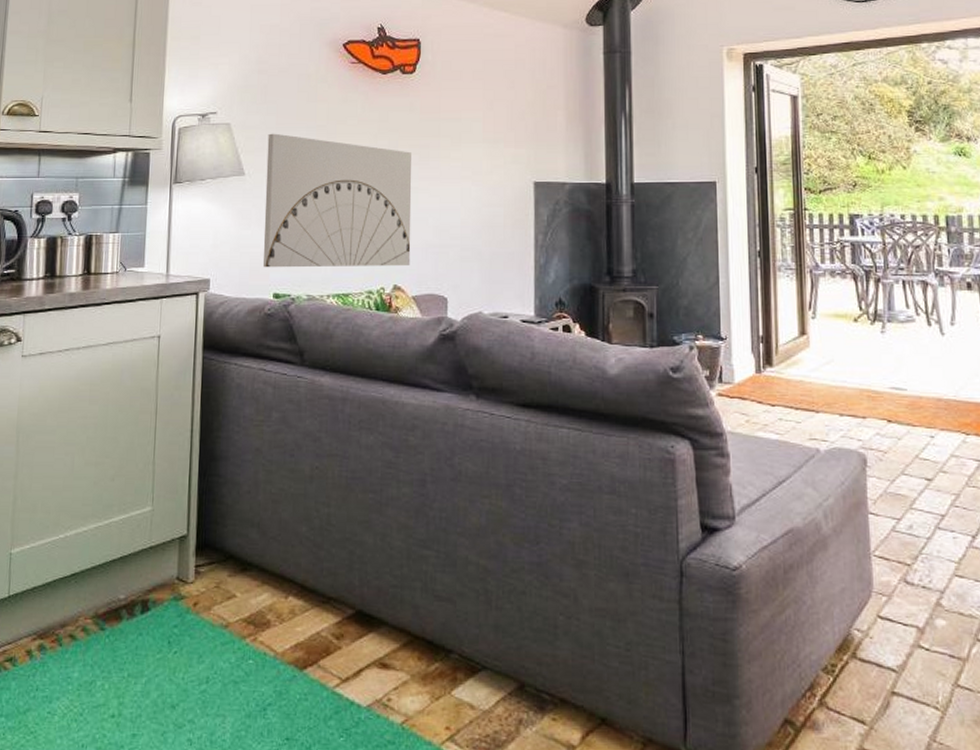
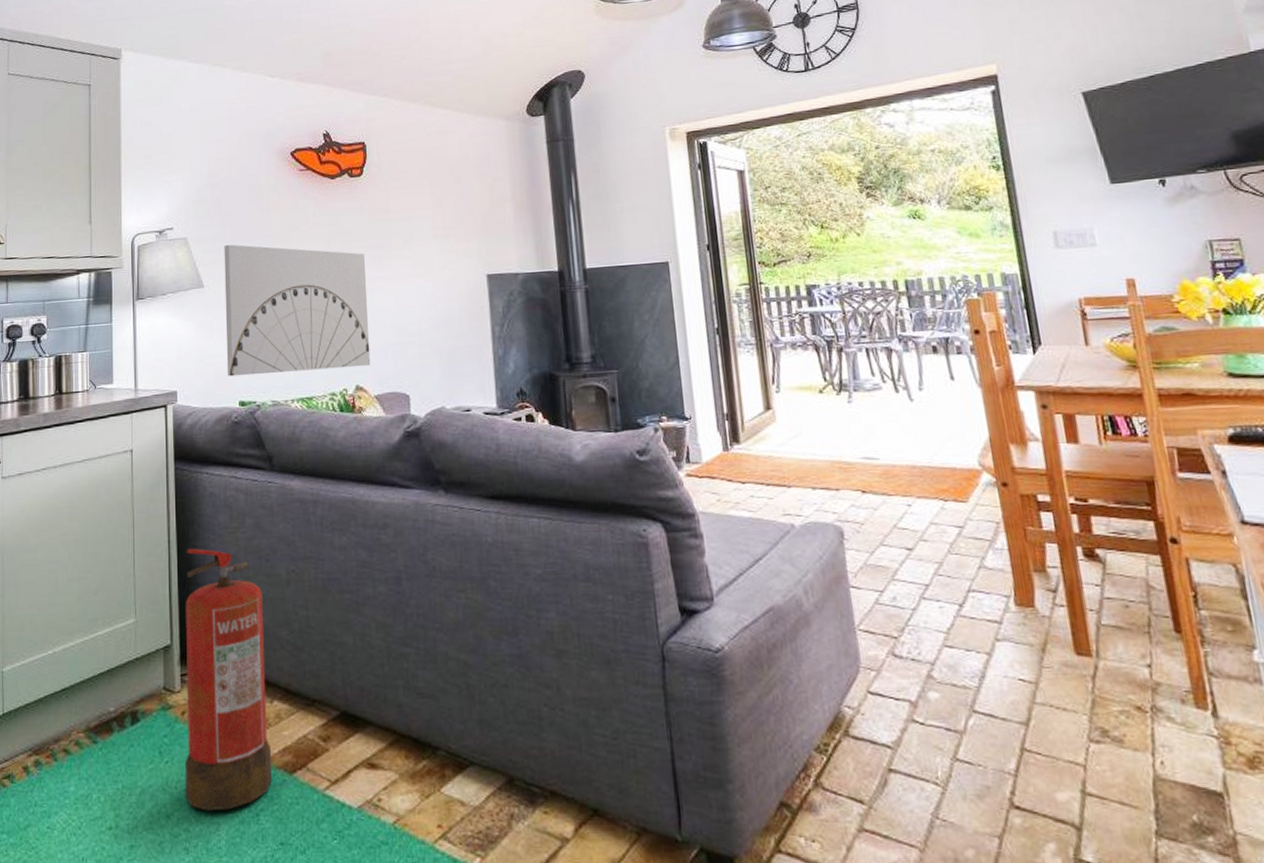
fire extinguisher: none [192,440,284,704] -> present [184,549,272,812]

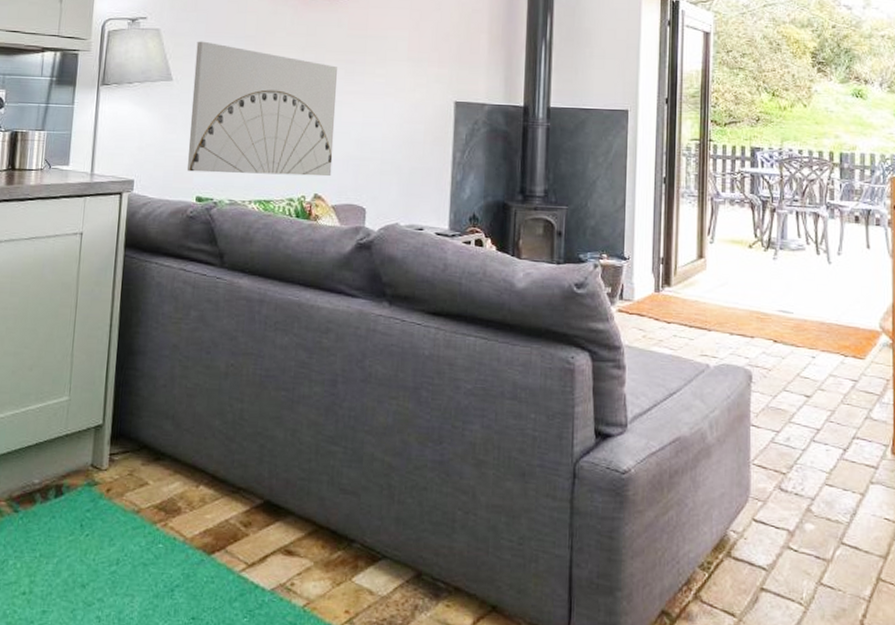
fire extinguisher: present [184,549,272,812] -> none [102,335,199,584]

